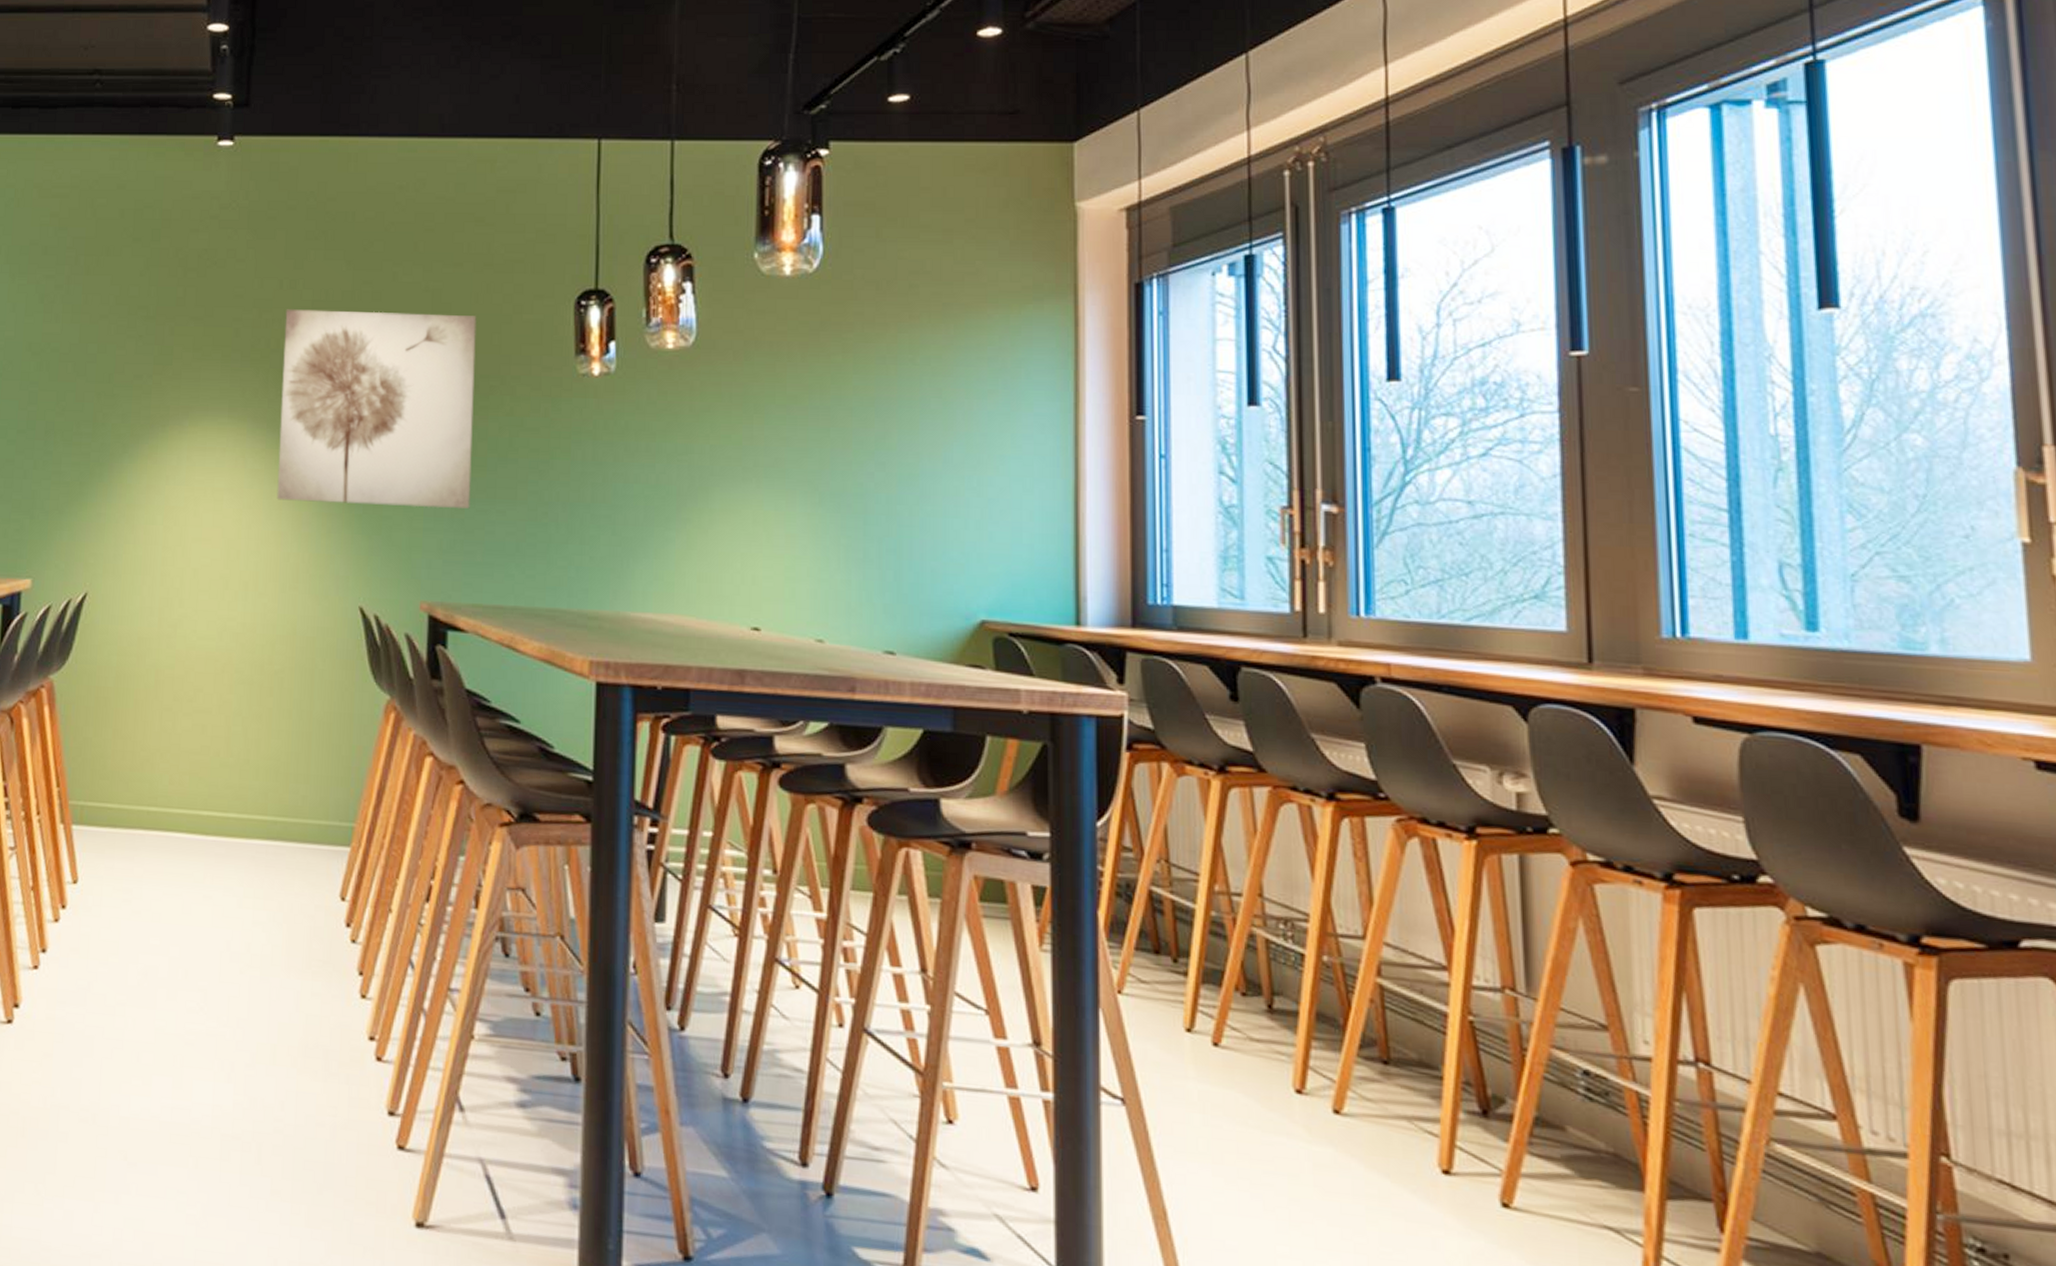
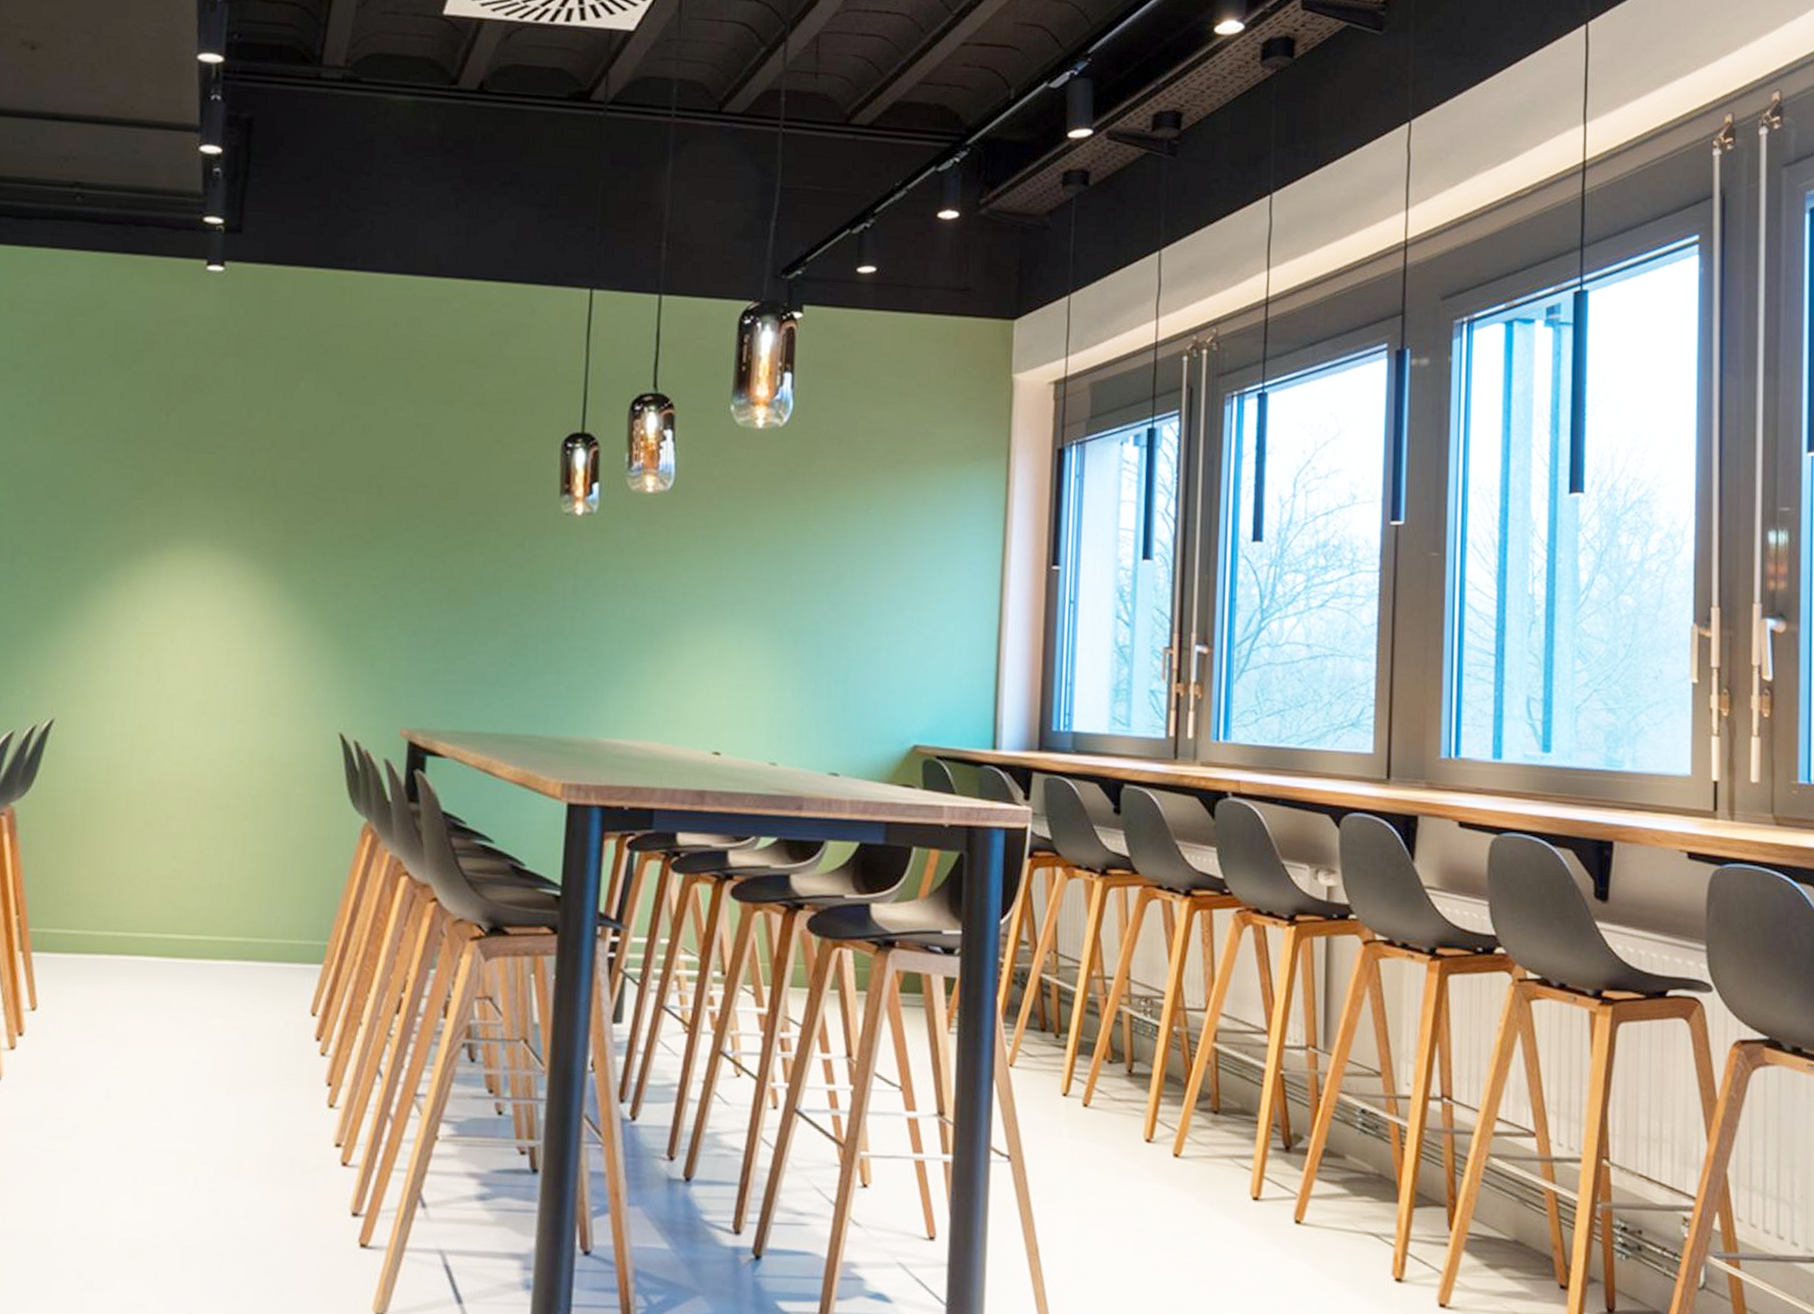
wall art: present [276,309,477,509] -> none [258,439,466,640]

